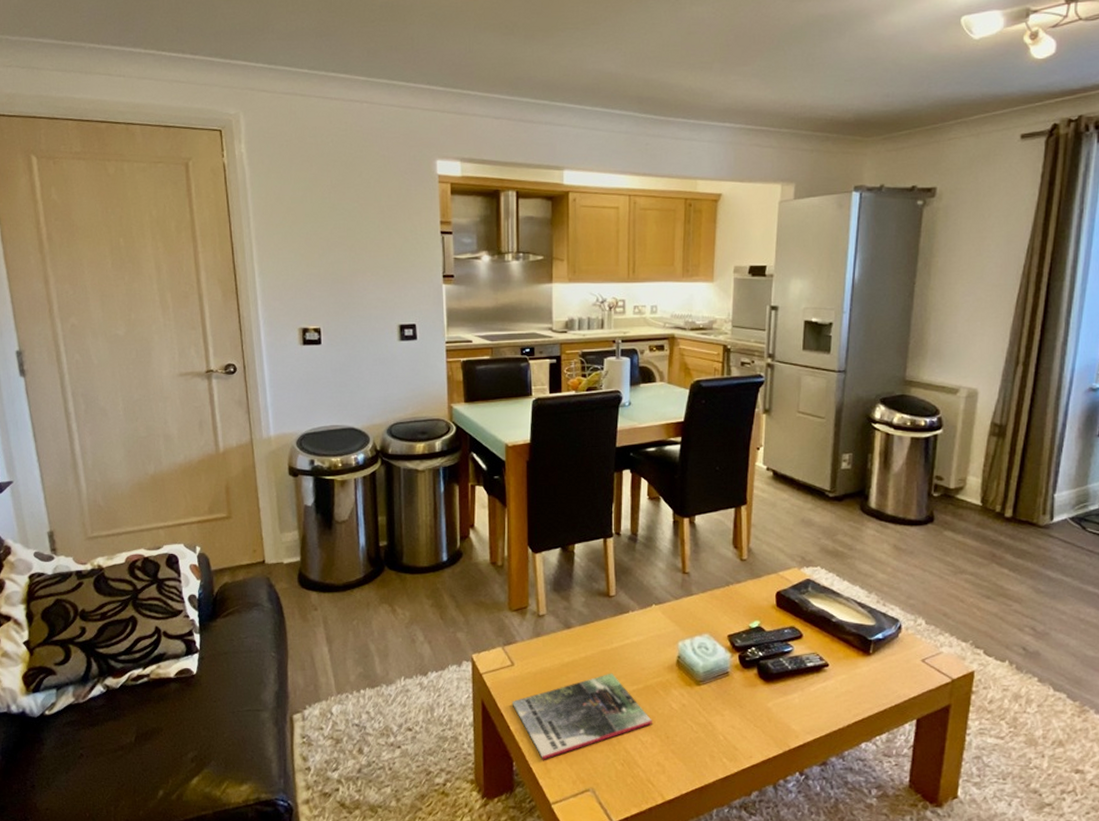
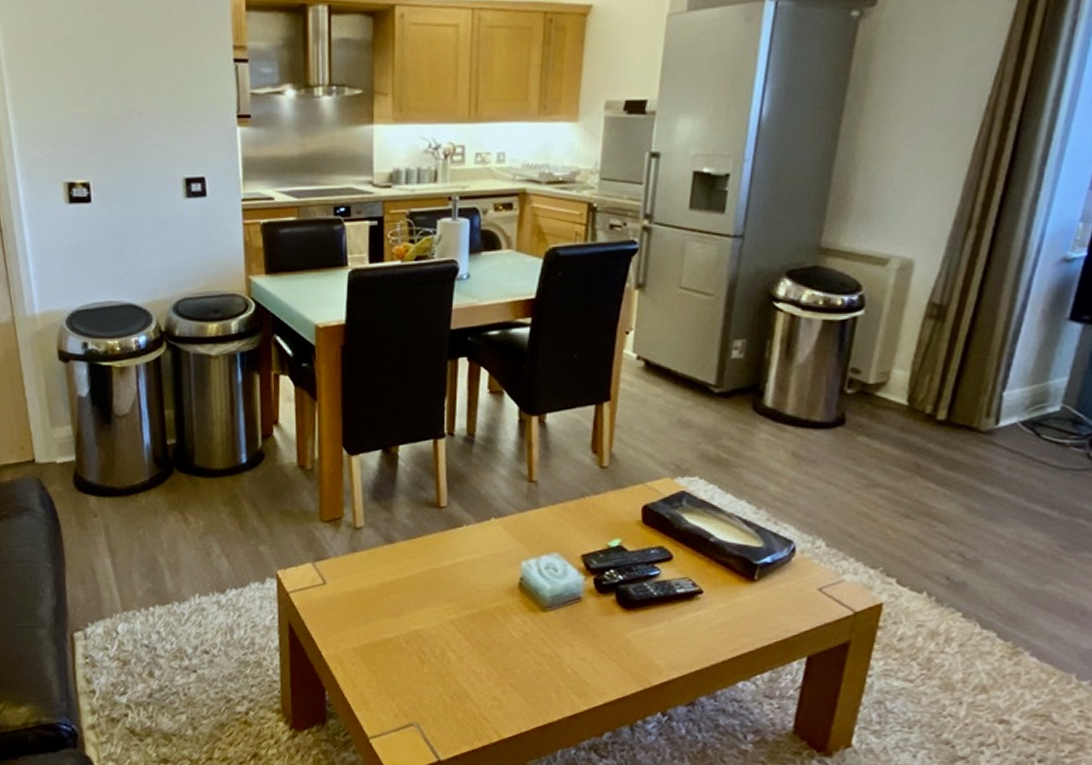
magazine: present [512,673,652,760] -> none [323,595,488,690]

